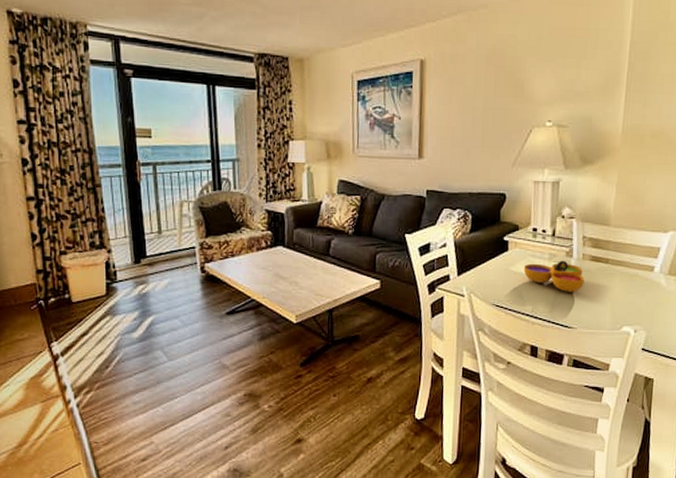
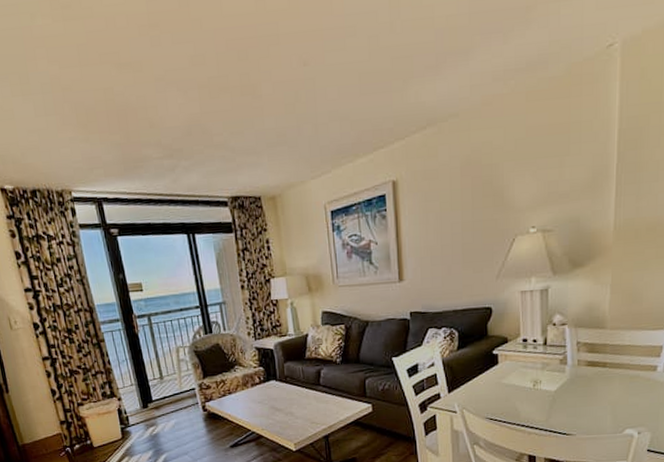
decorative bowl: present [523,260,584,292] -> none [515,368,581,400]

